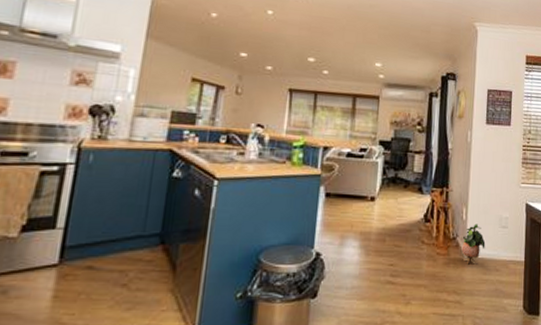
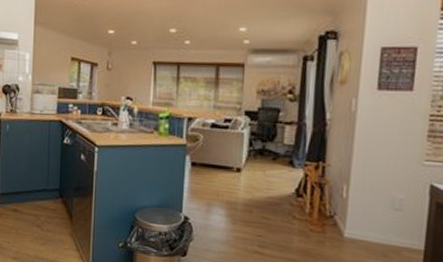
potted plant: present [461,224,486,265] -> none [340,203,371,247]

